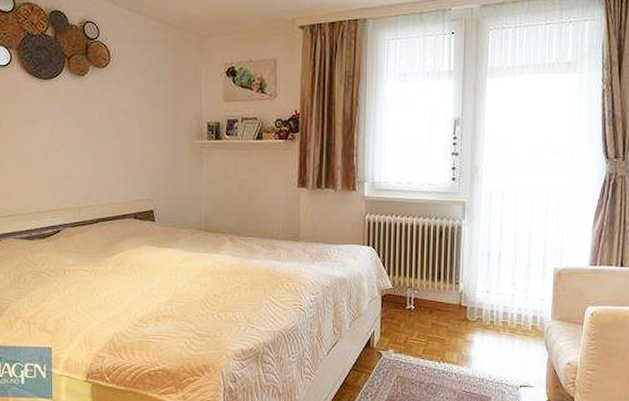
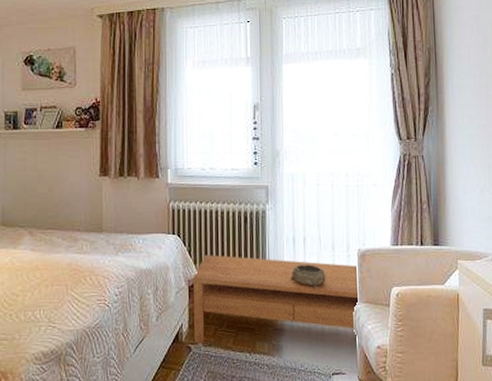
coffee table: none [384,267,551,351] -> present [192,255,358,344]
decorative bowl: none [483,280,520,305] -> present [290,264,326,289]

